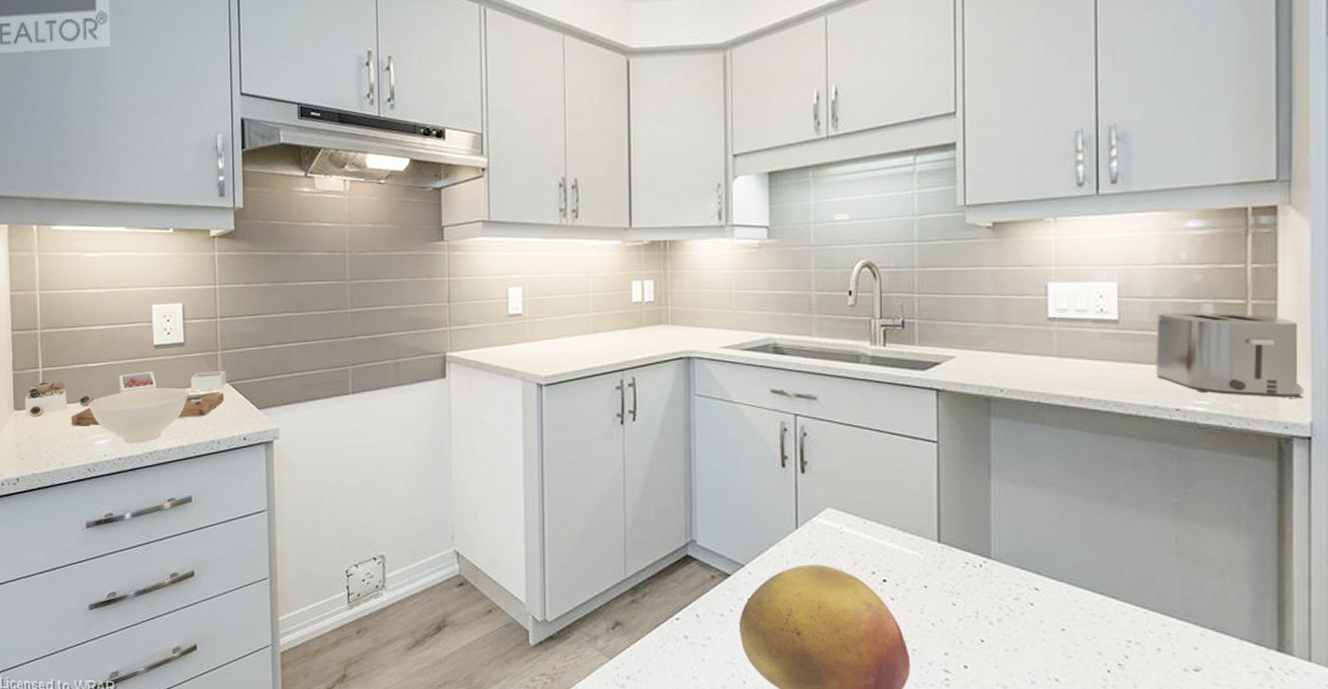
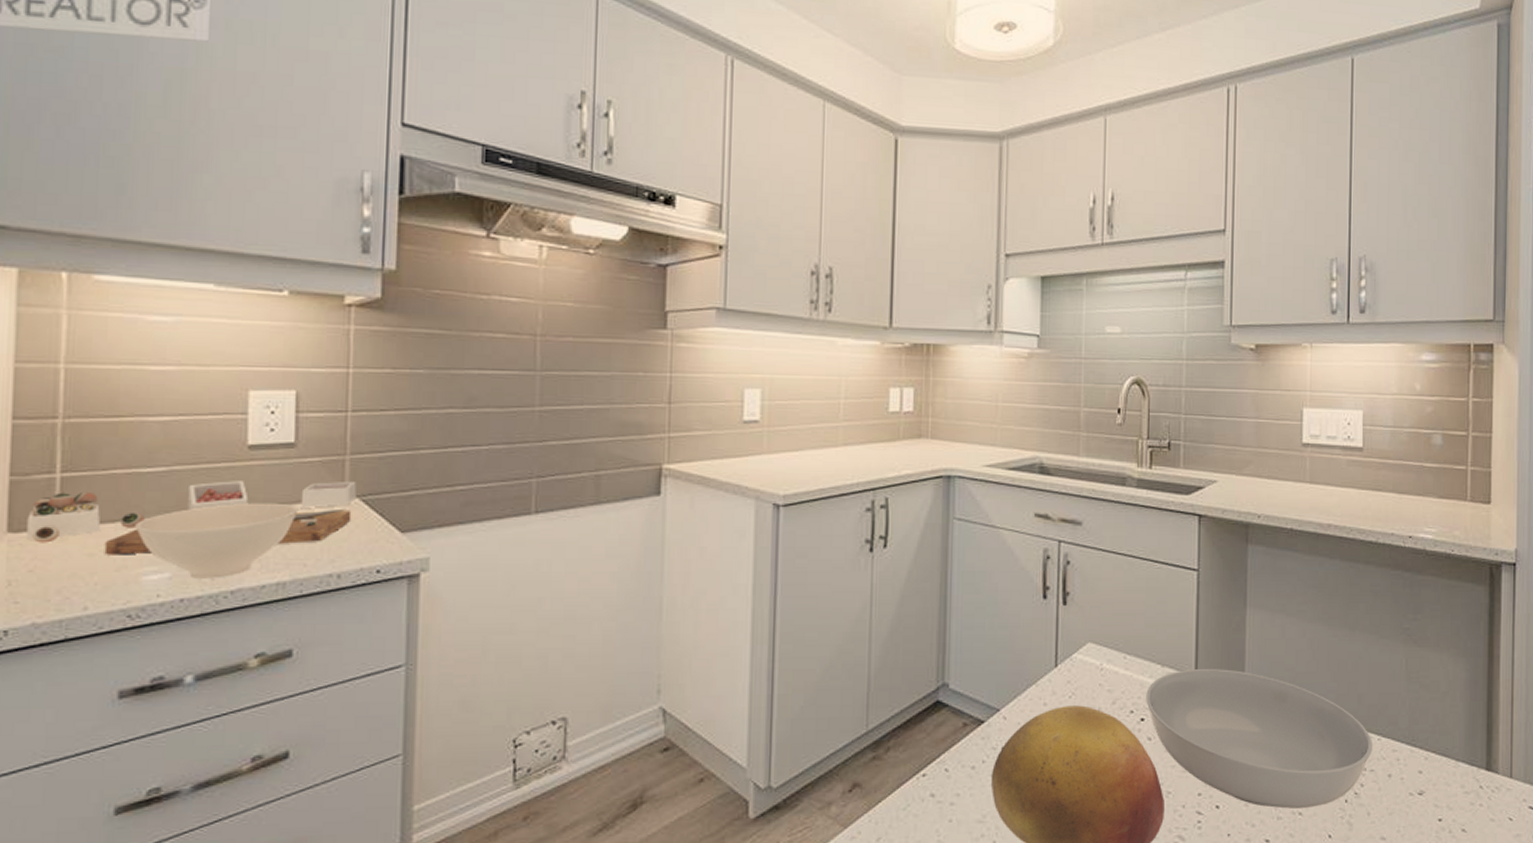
bowl: none [887,535,1139,675] -> present [1146,668,1373,809]
toaster: present [1156,313,1305,399] -> none [1393,442,1512,528]

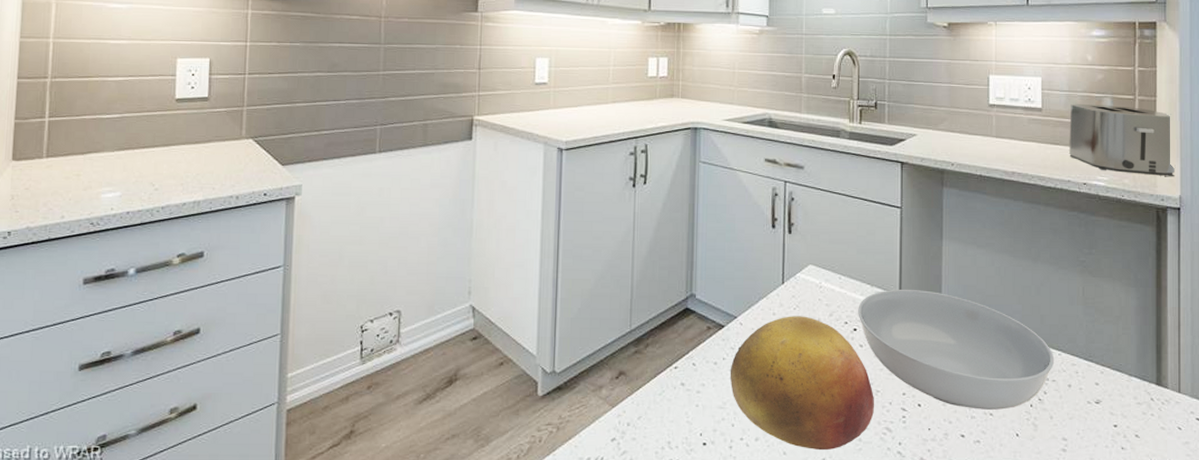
cutting board: present [26,480,358,555] -> none [25,125,252,179]
bowl: present [135,502,299,579] -> none [97,141,210,197]
toaster: none [1393,442,1512,528] -> present [1069,104,1176,177]

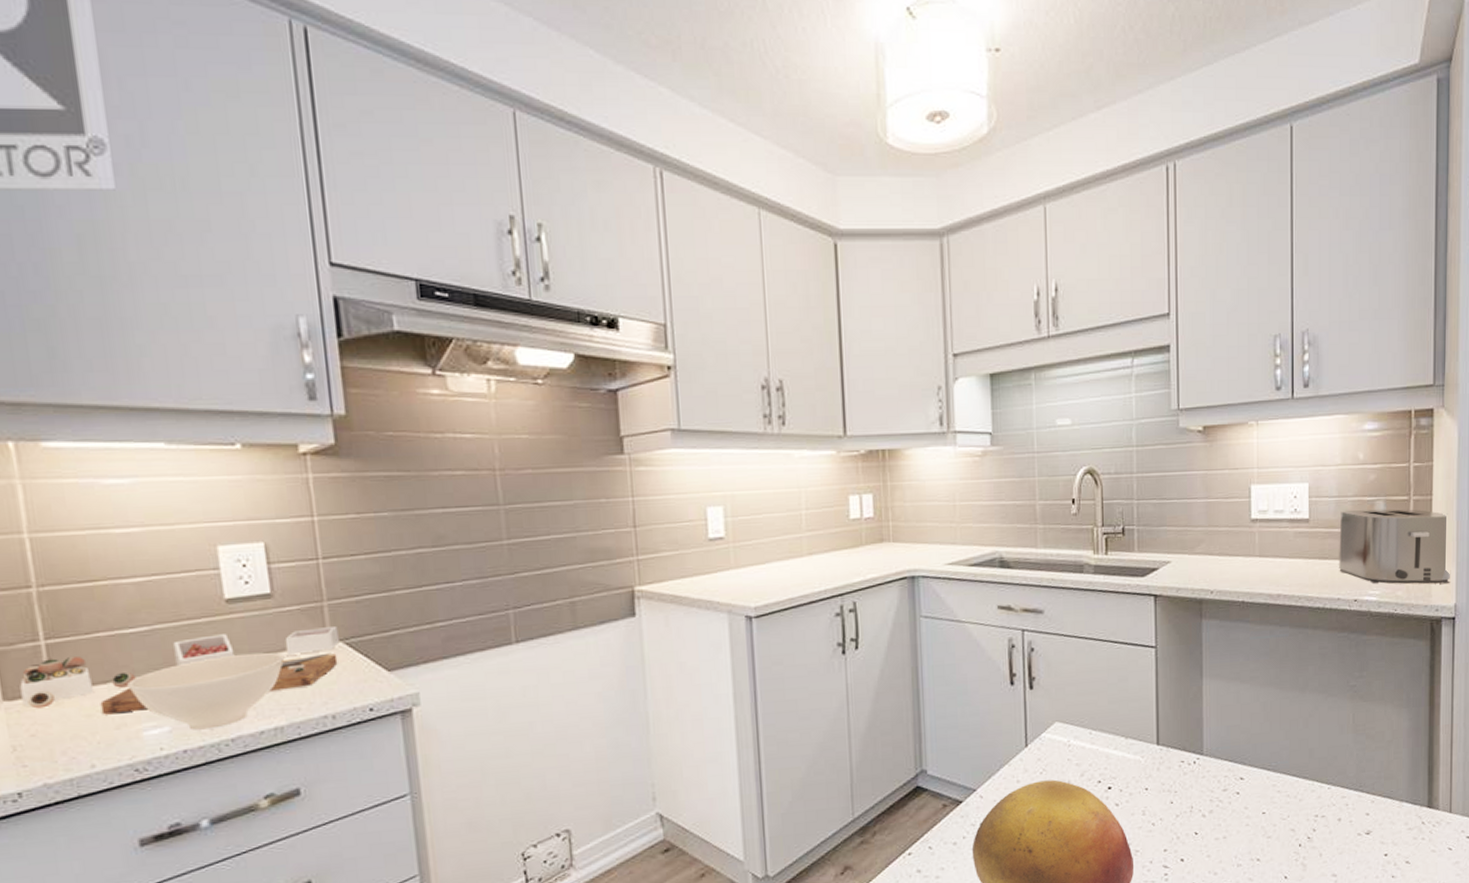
cutting board: none [25,125,252,179] -> present [19,625,341,715]
bowl: none [97,141,210,197] -> present [127,652,285,730]
bowl: present [858,289,1055,410] -> none [1112,736,1324,857]

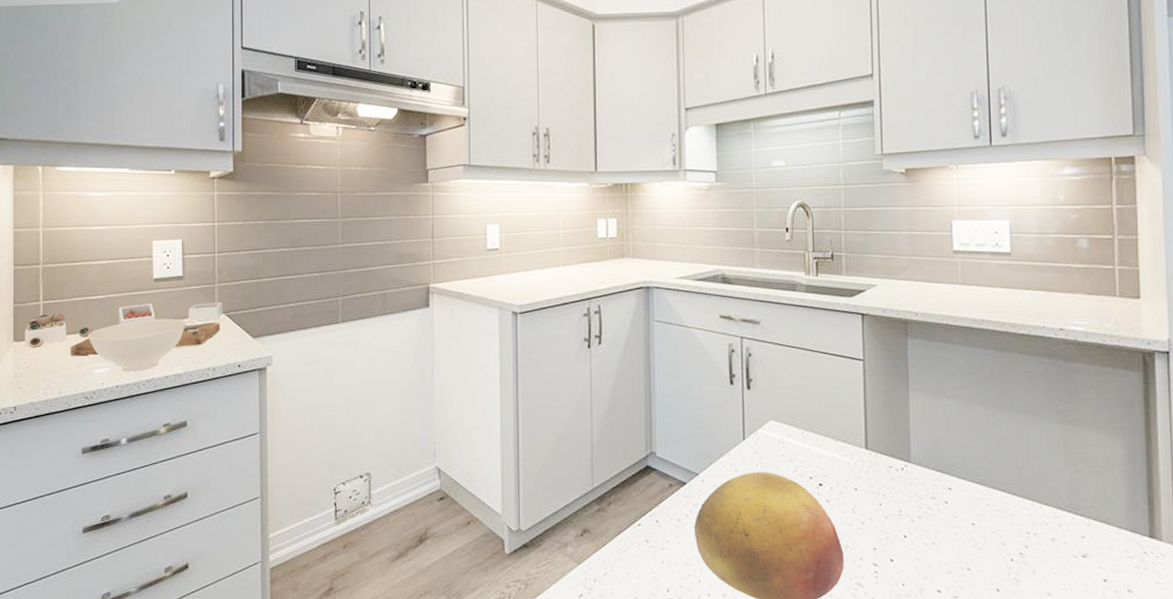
toaster: present [1339,509,1451,585] -> none [1042,246,1163,320]

